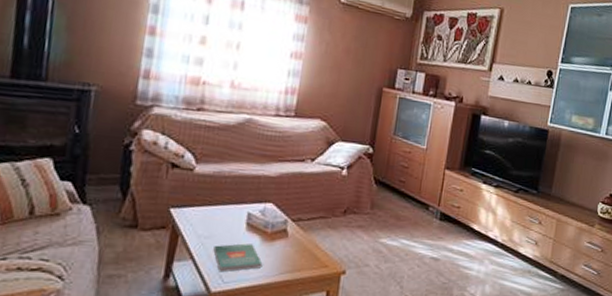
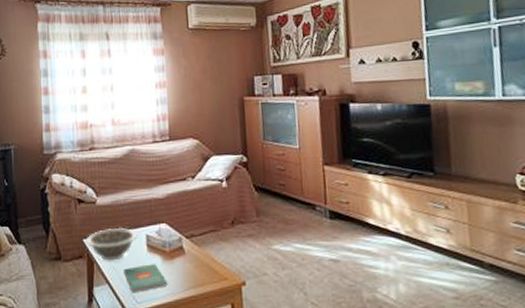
decorative bowl: none [172,200,238,236] -> present [85,227,138,261]

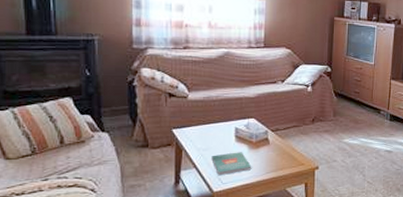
decorative bowl: present [85,227,138,261] -> none [175,120,227,149]

